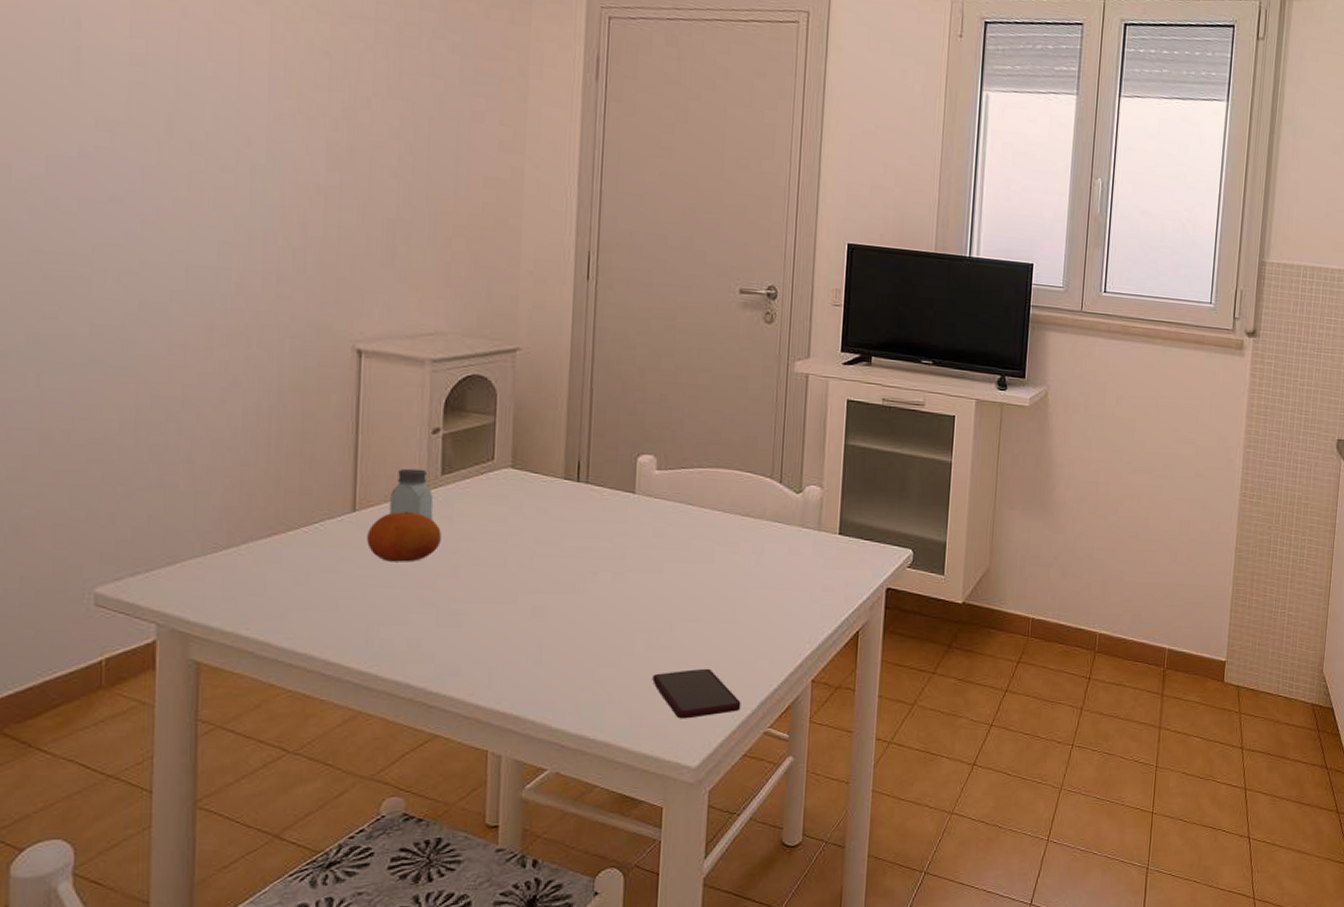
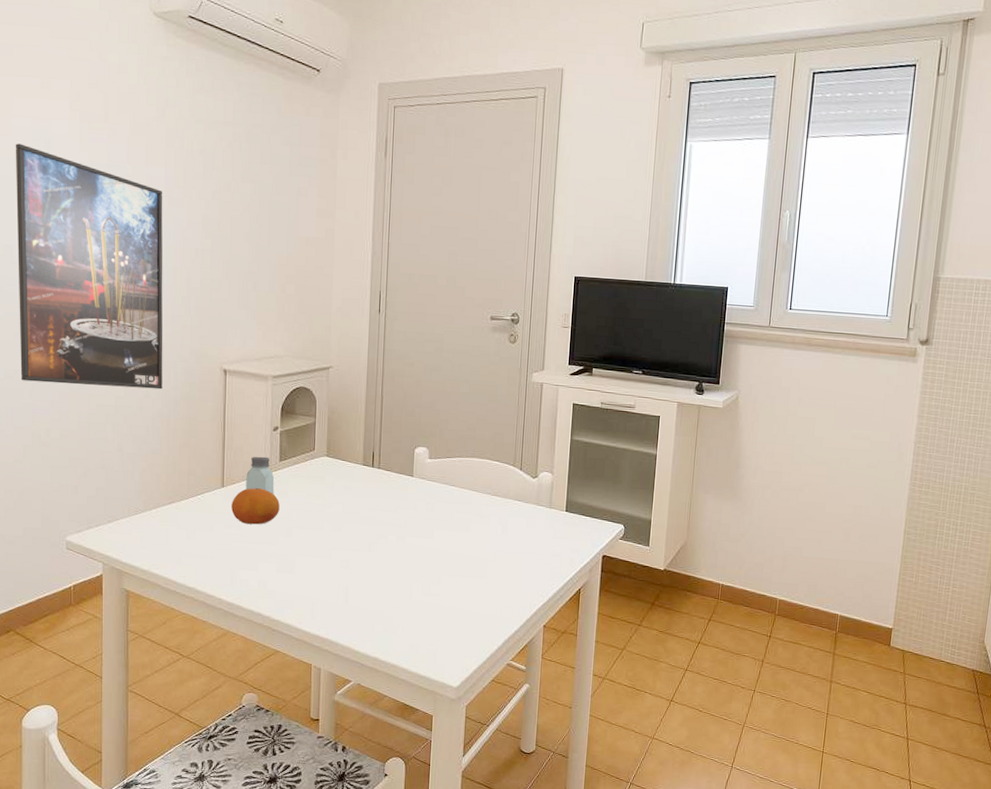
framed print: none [19,19,265,376] -> present [15,143,163,390]
smartphone: present [652,668,741,719] -> none [426,612,490,650]

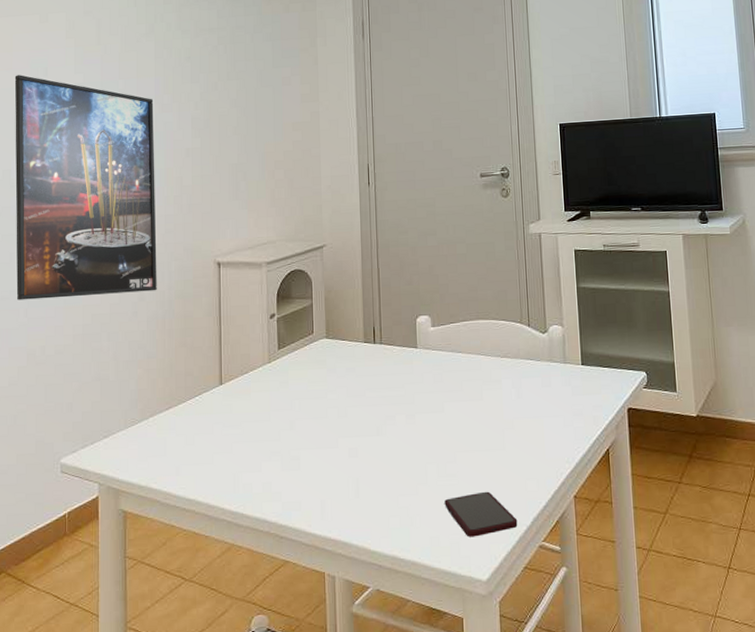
fruit: present [231,488,280,525] -> none [231,381,281,422]
saltshaker: present [246,456,275,494] -> none [244,346,274,385]
smartphone: none [426,612,490,650] -> present [444,491,518,537]

